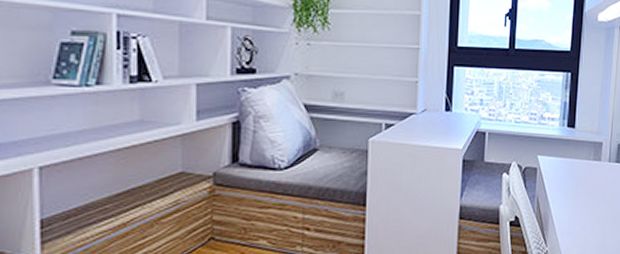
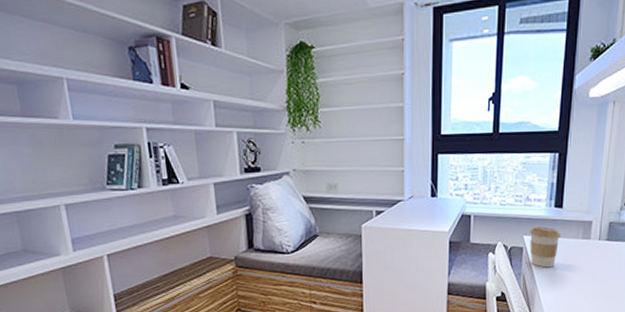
coffee cup: none [543,145,573,190] -> present [529,226,560,268]

